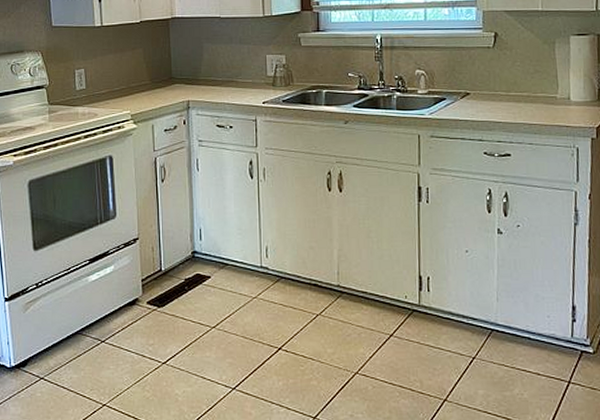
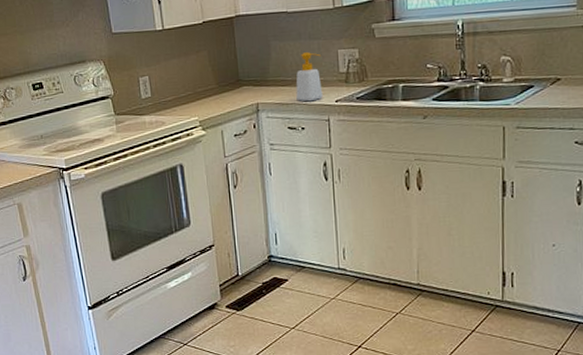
soap bottle: none [225,56,251,102] -> present [296,52,323,102]

